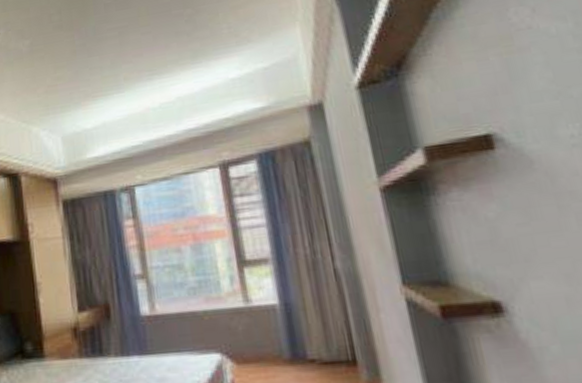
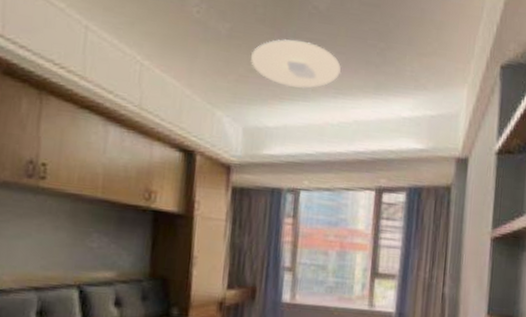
ceiling light: none [55,32,152,84] -> present [251,39,342,89]

